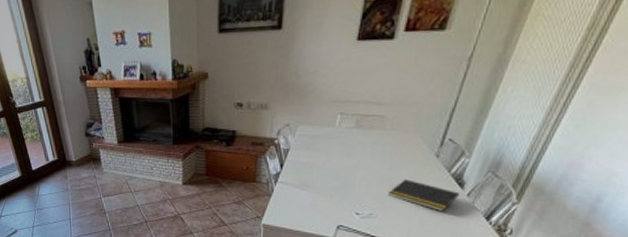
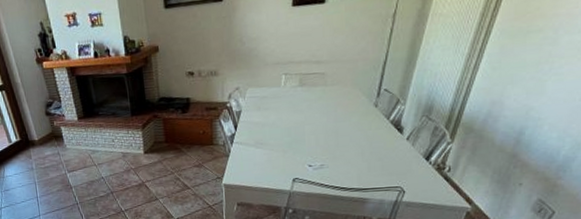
notepad: present [388,179,461,211] -> none [336,129,401,156]

